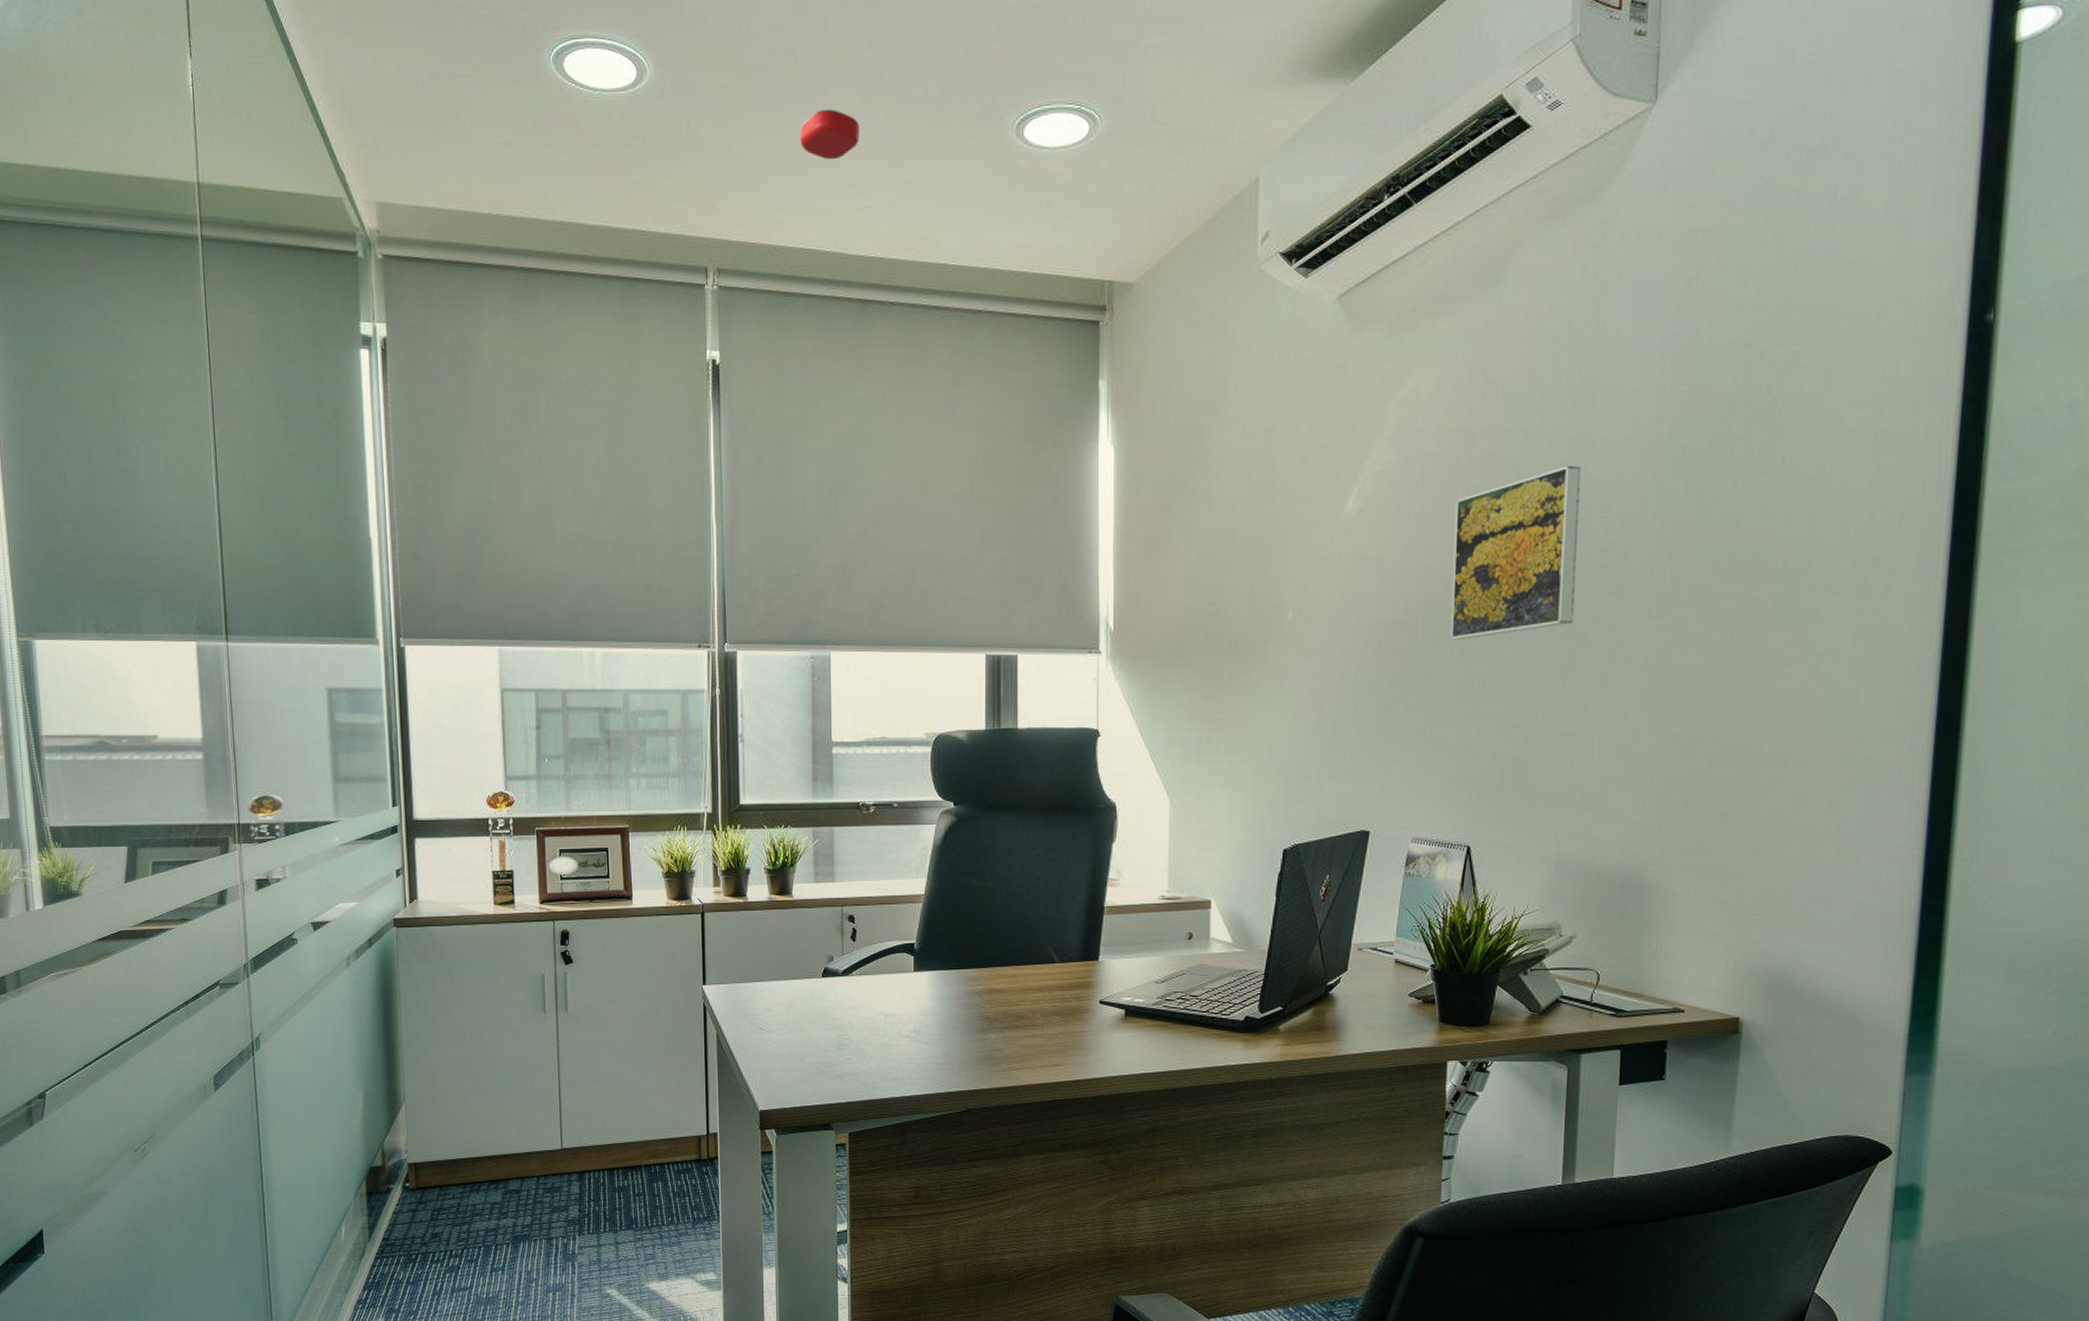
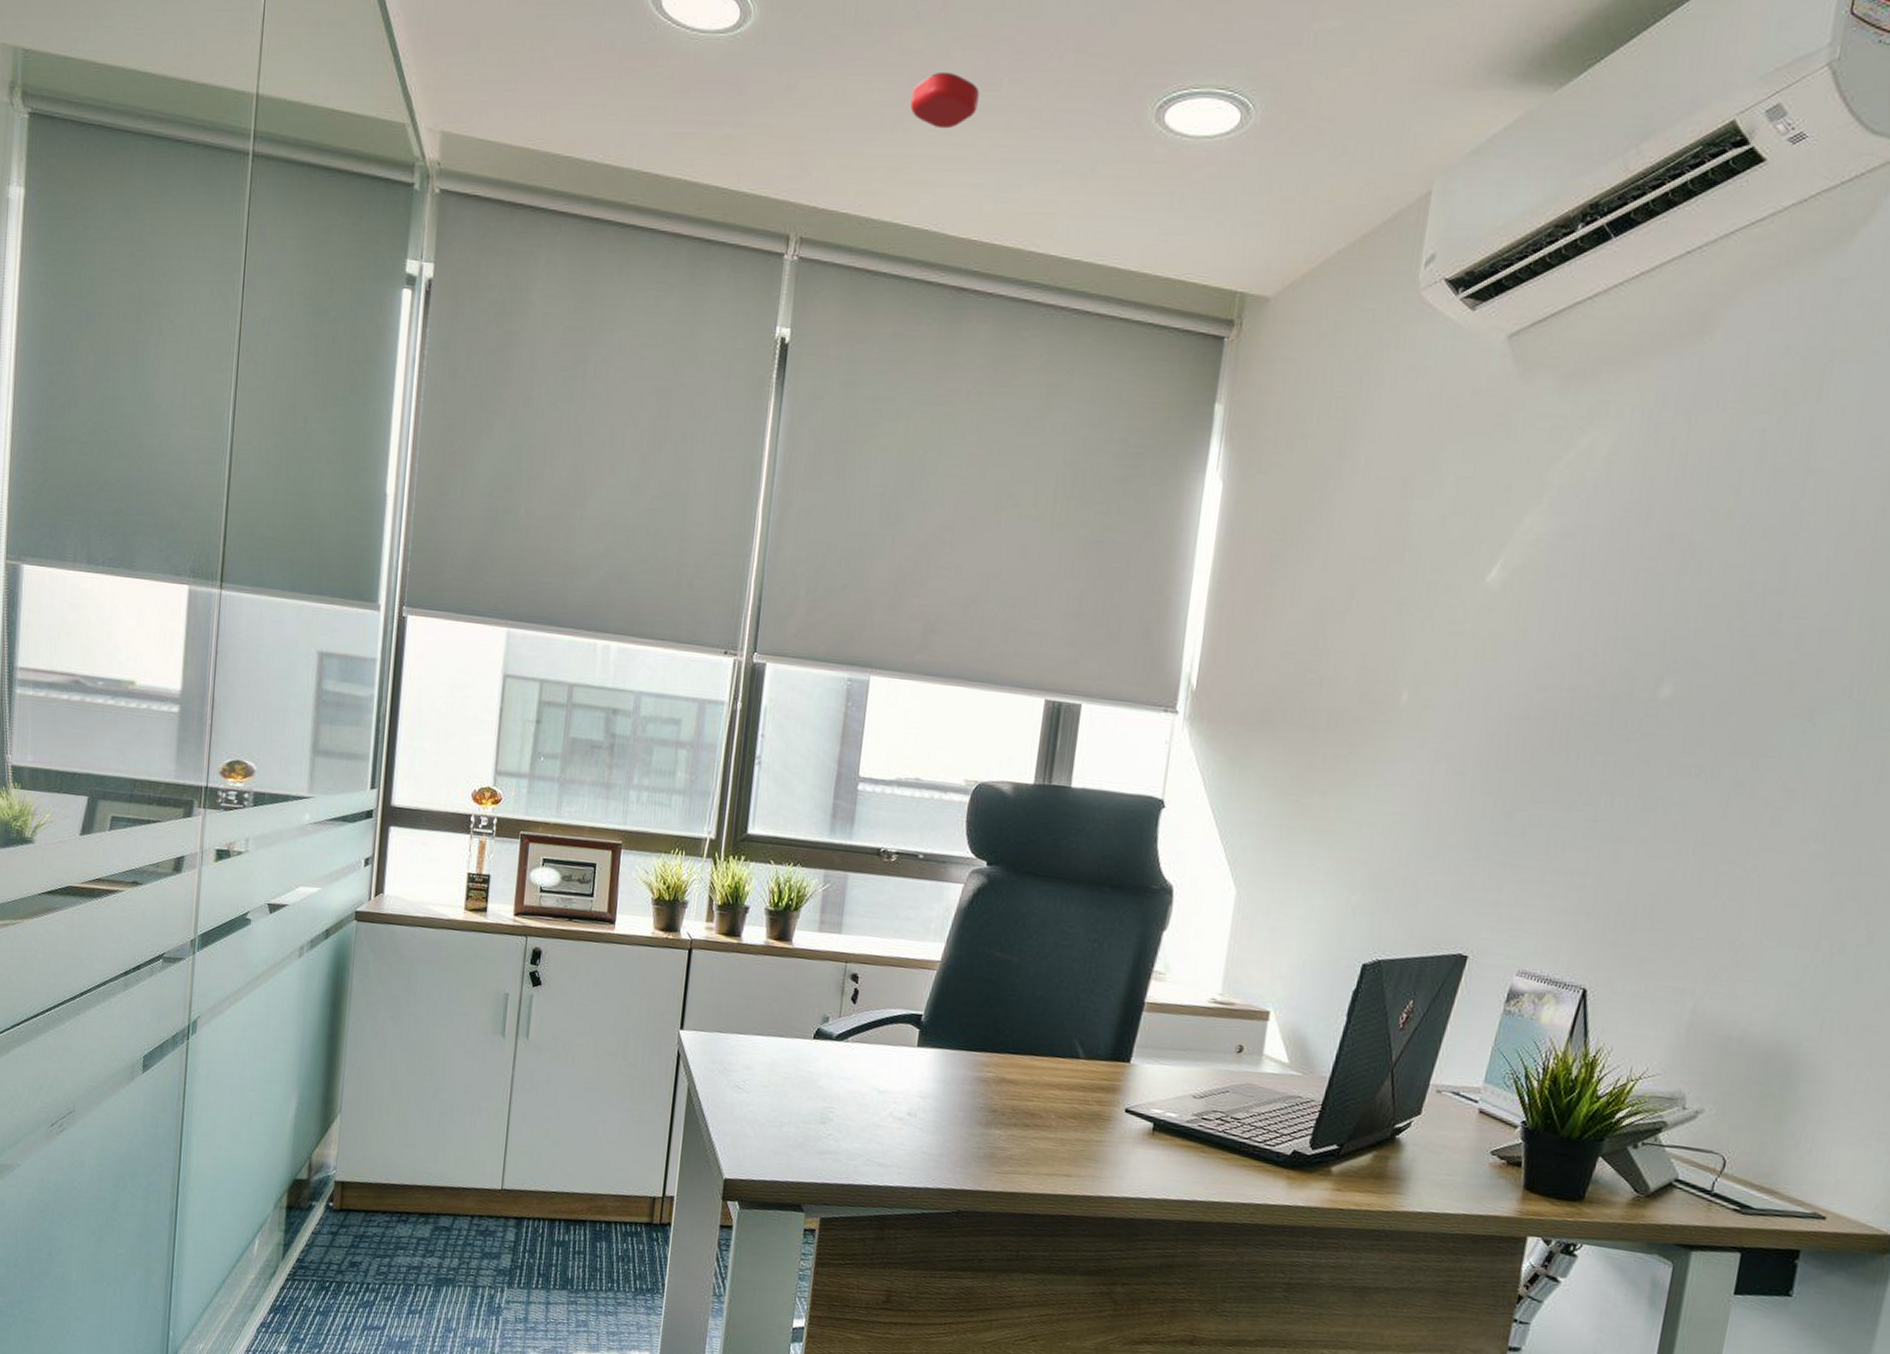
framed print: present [1450,465,1582,640] -> none [1593,558,1779,748]

